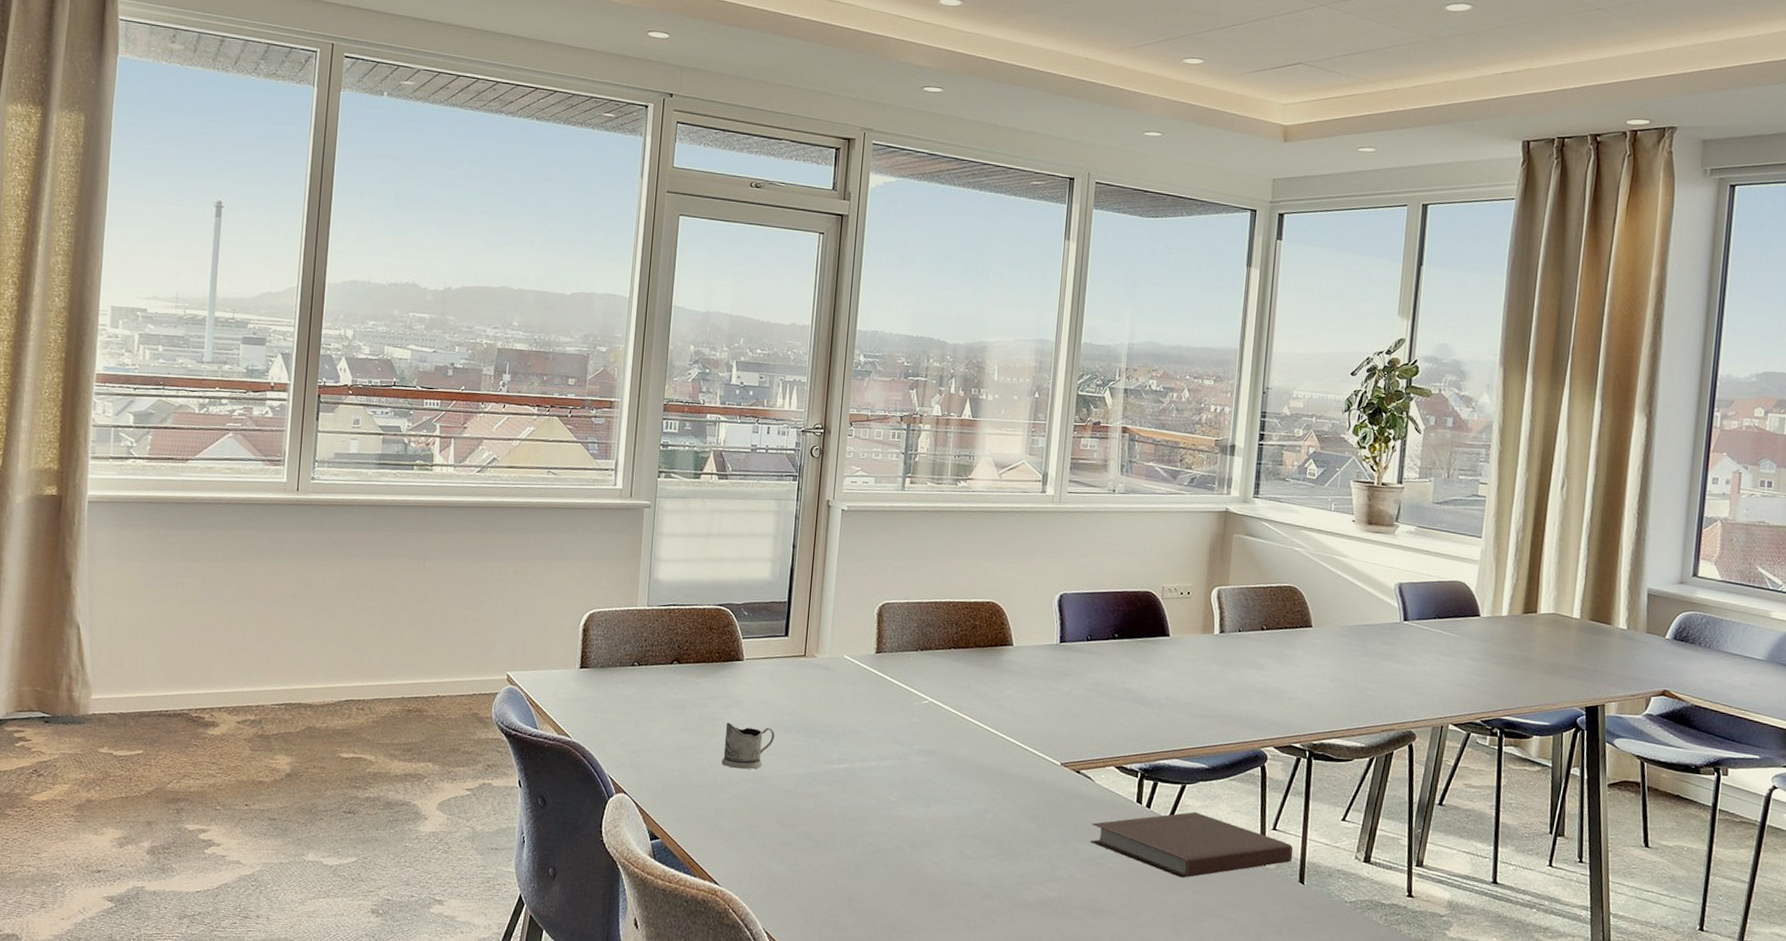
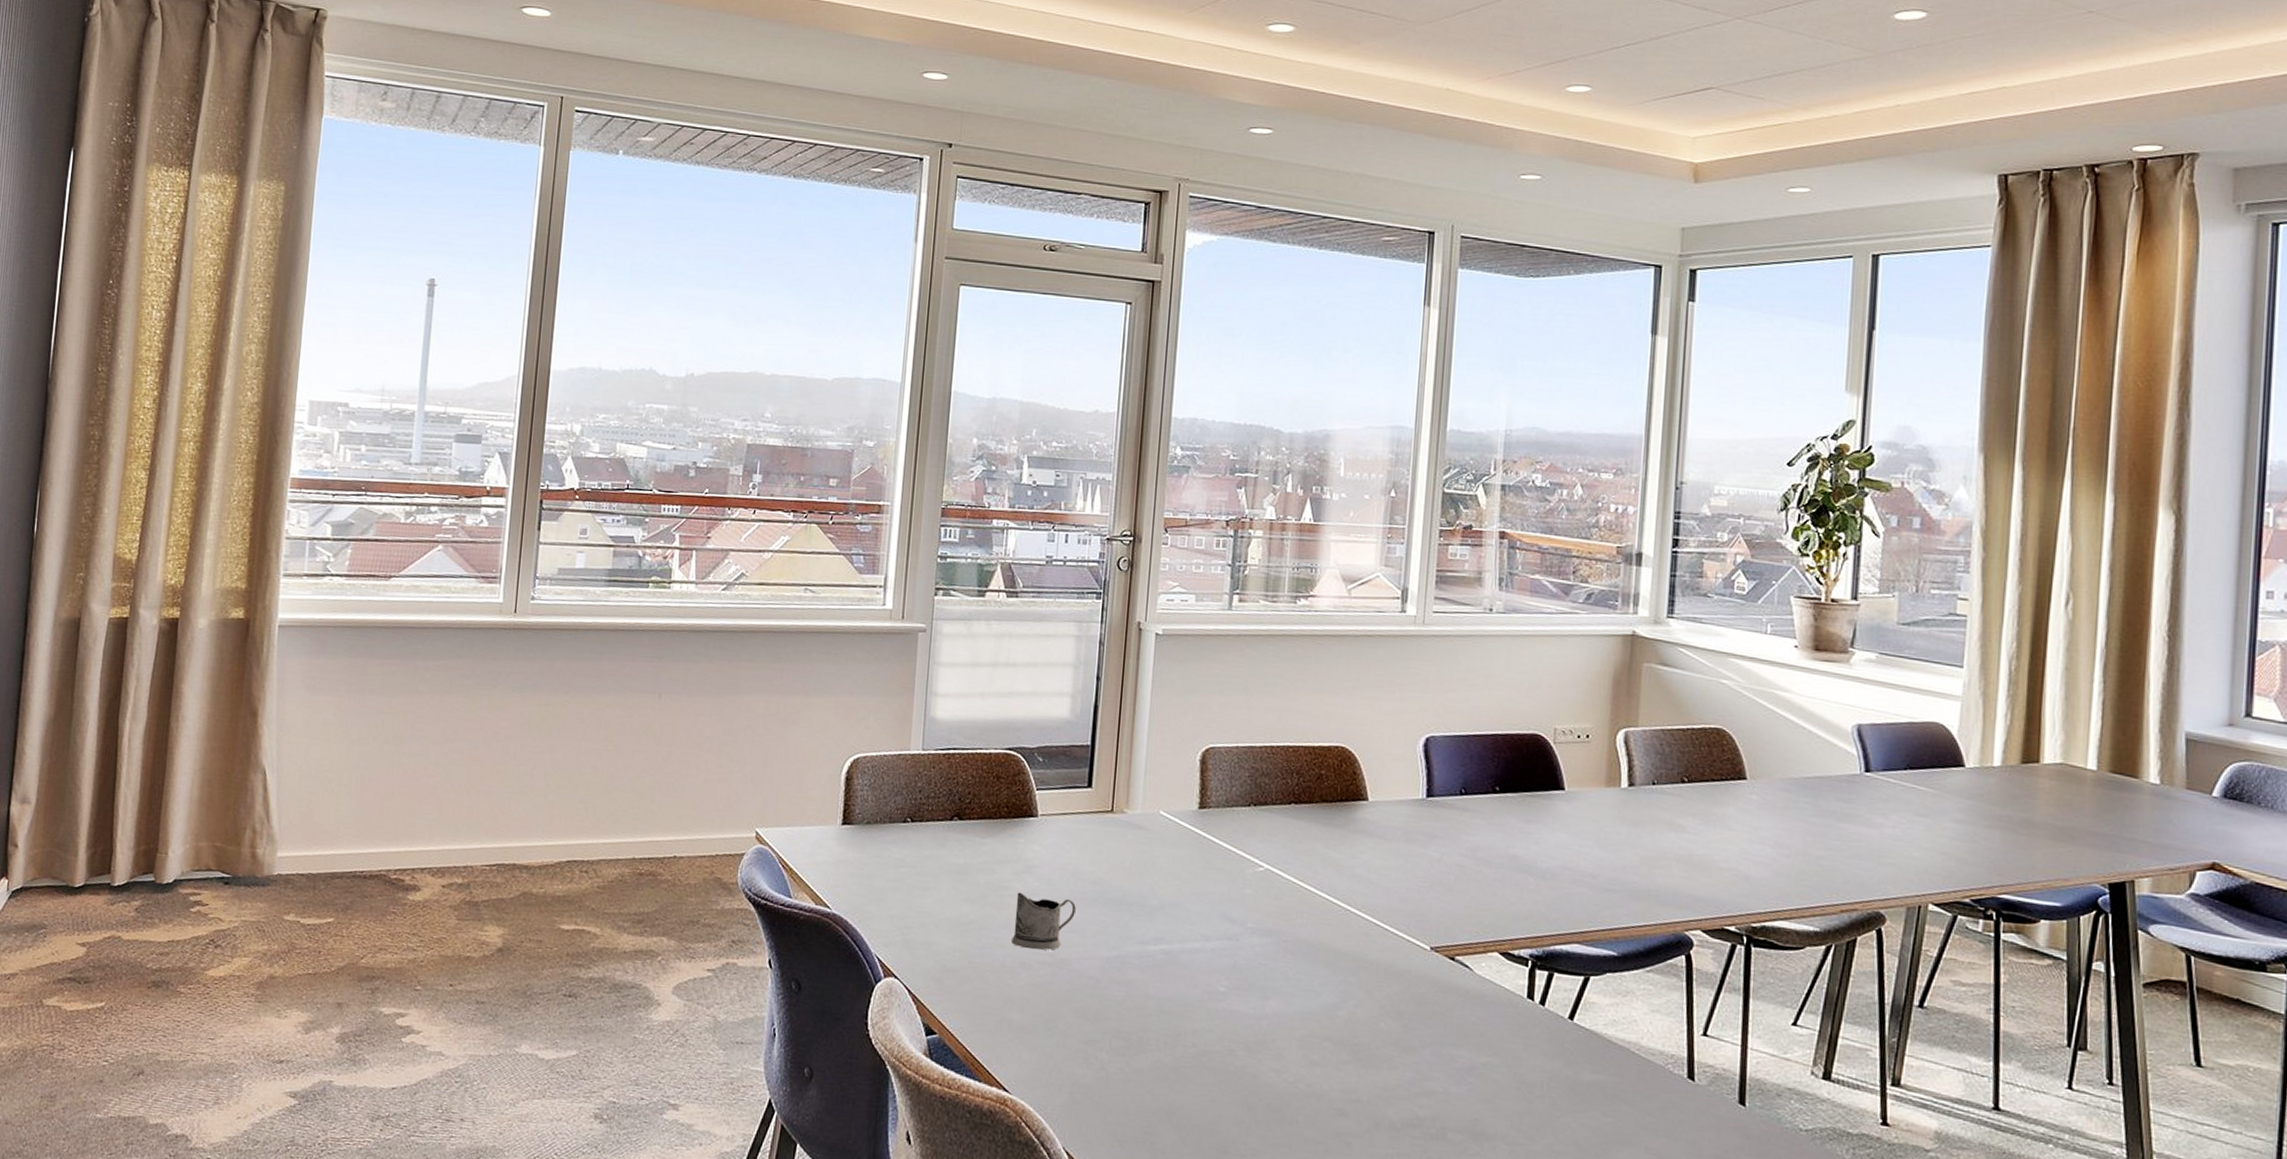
notebook: present [1089,812,1293,878] -> none [1468,1011,1730,1095]

